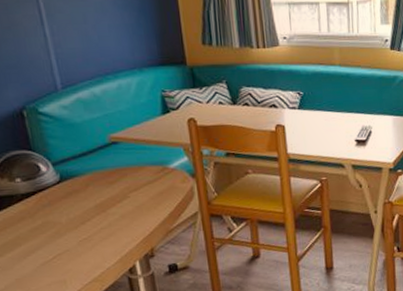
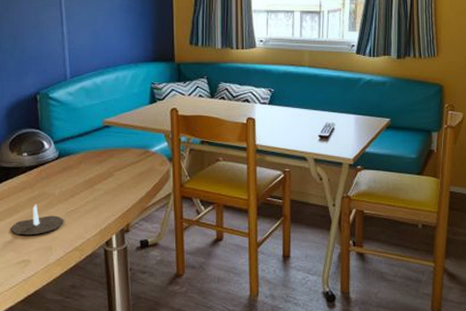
candle: none [14,235,77,270] -> present [11,204,64,236]

